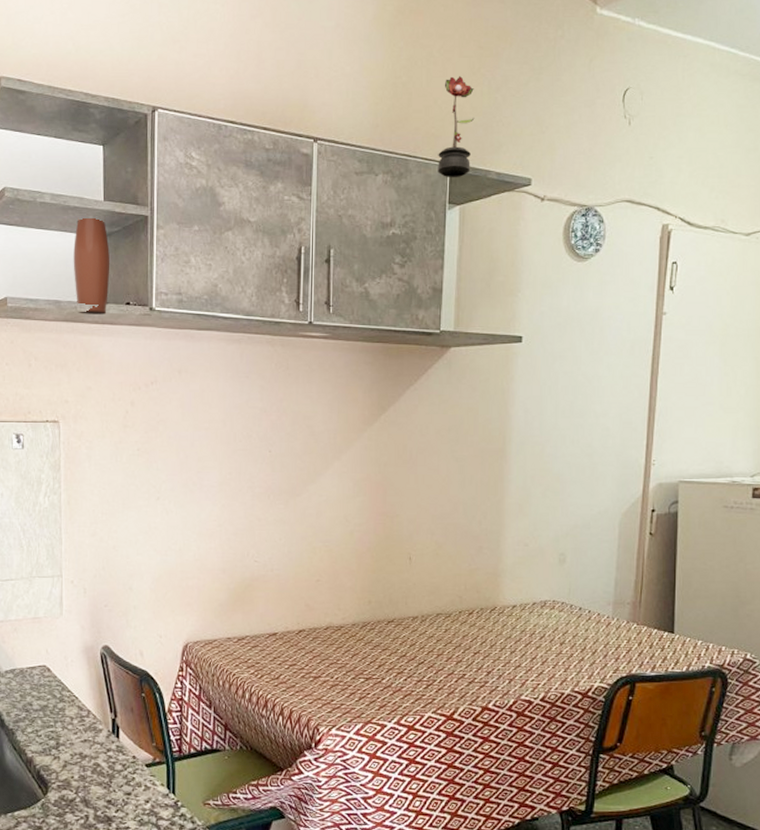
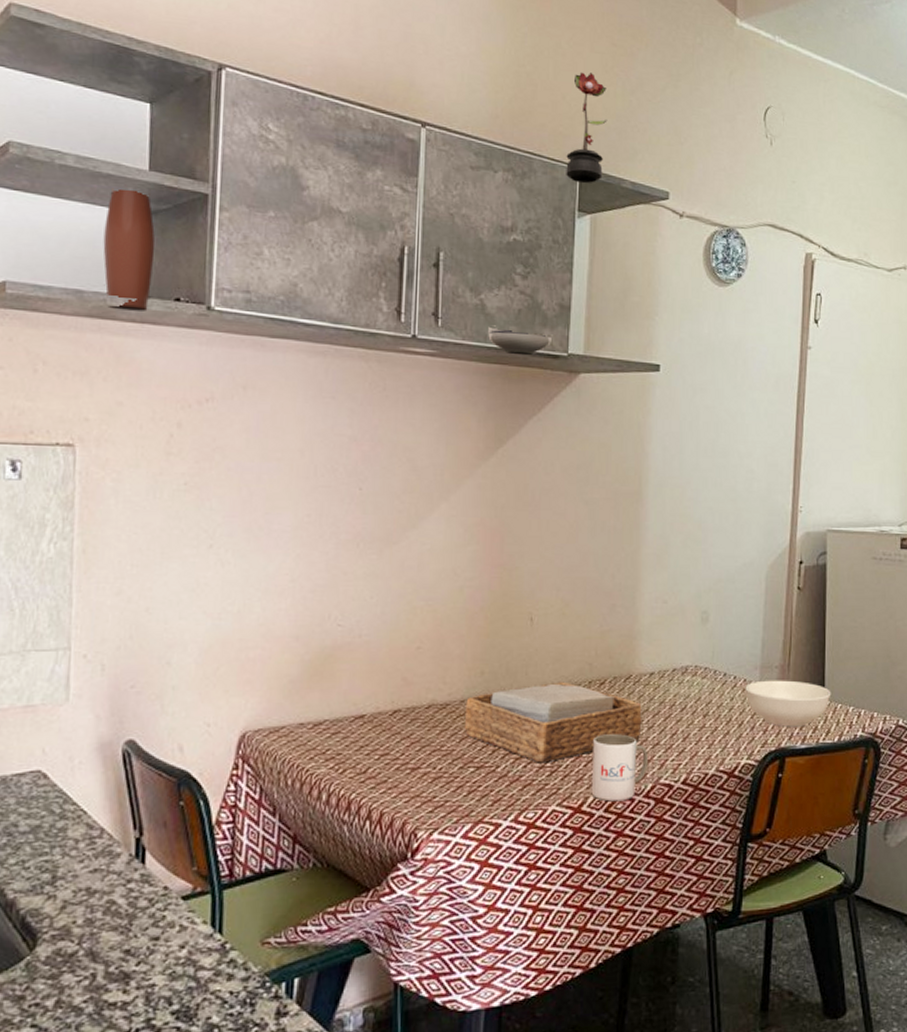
napkin holder: none [355,611,506,678] -> present [464,681,642,763]
bowl: none [372,309,426,334] -> present [488,325,551,356]
mug: none [461,656,511,713] -> present [591,734,649,802]
bowl: none [599,615,681,657] -> present [745,680,831,727]

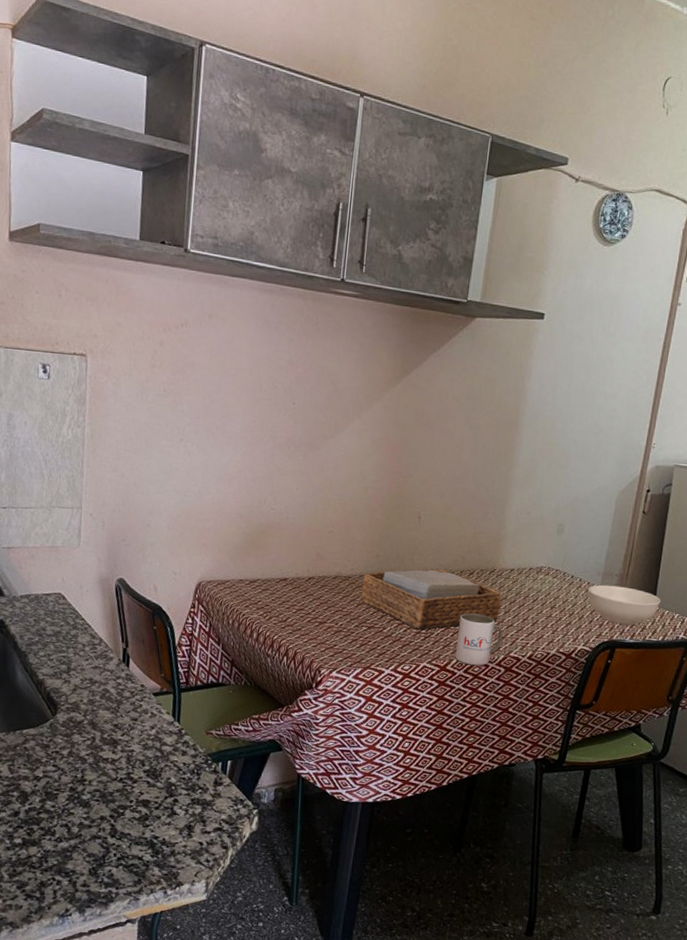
vase: present [103,188,156,311] -> none [109,148,148,251]
bowl: present [488,325,551,356] -> none [402,273,455,300]
decorative plant: present [566,72,607,184] -> none [479,45,522,150]

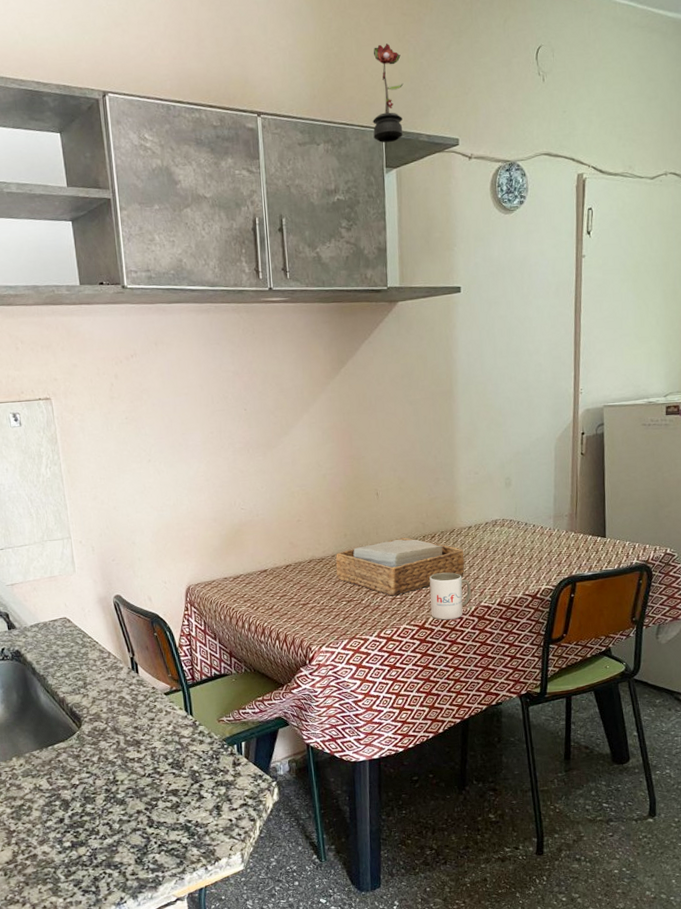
decorative plant: none [479,45,522,150] -> present [373,44,404,143]
bowl: present [588,584,661,625] -> none [542,525,611,560]

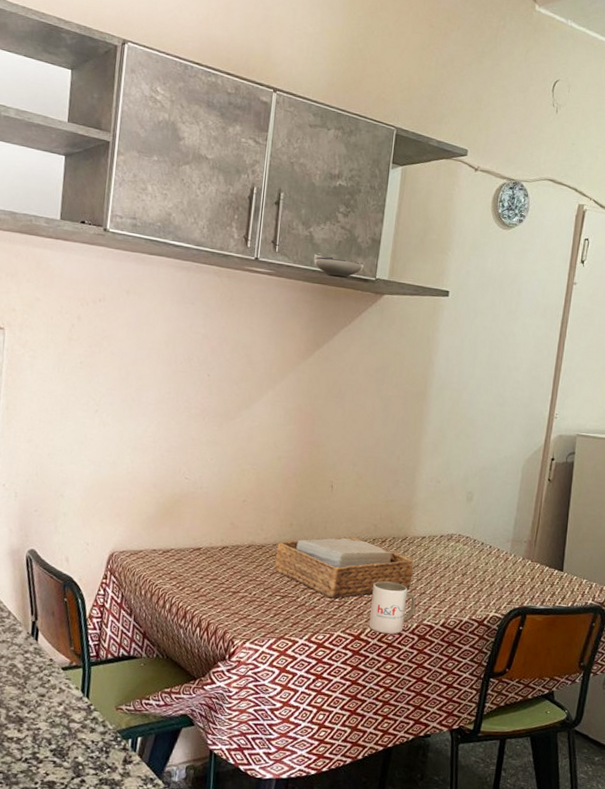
bowl: none [325,272,374,294] -> present [314,253,364,278]
decorative plant: present [373,44,404,143] -> none [385,49,423,142]

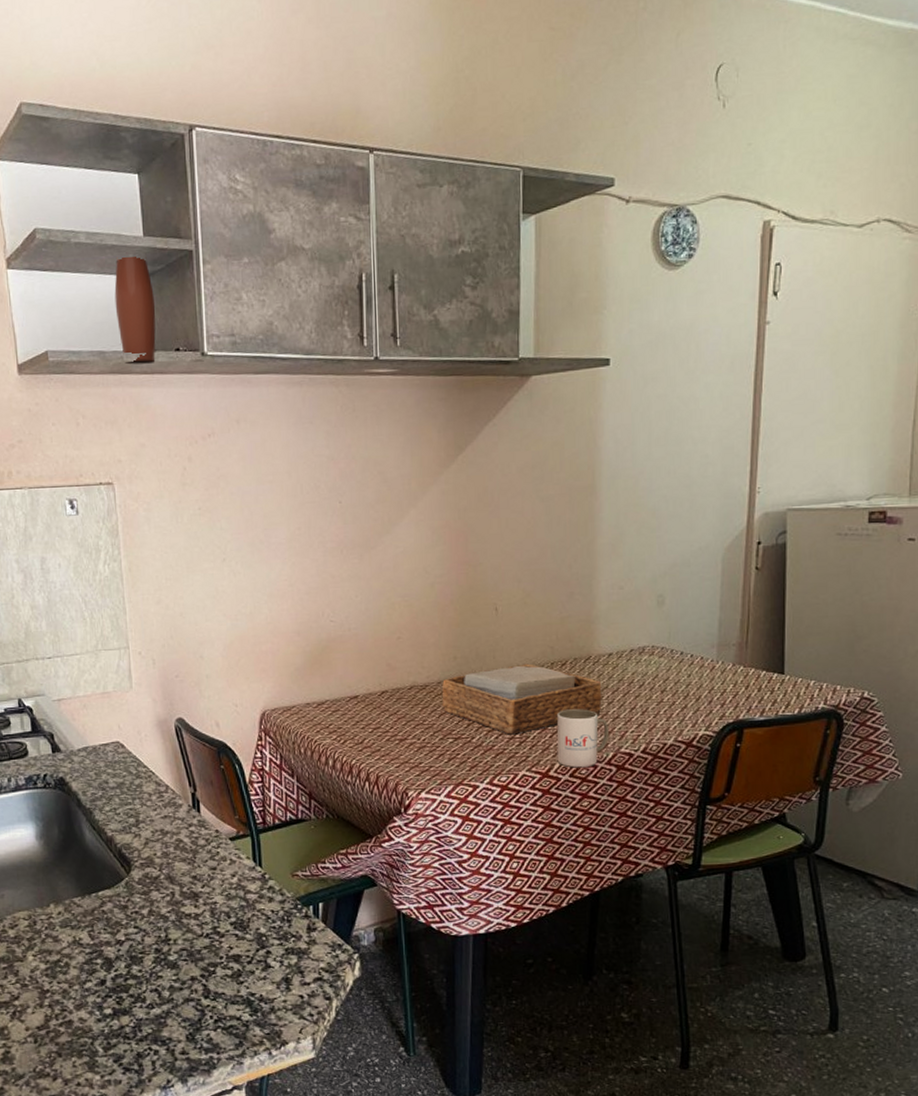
vase: none [32,135,70,230] -> present [114,257,156,365]
bowl: present [314,253,364,278] -> none [443,339,502,365]

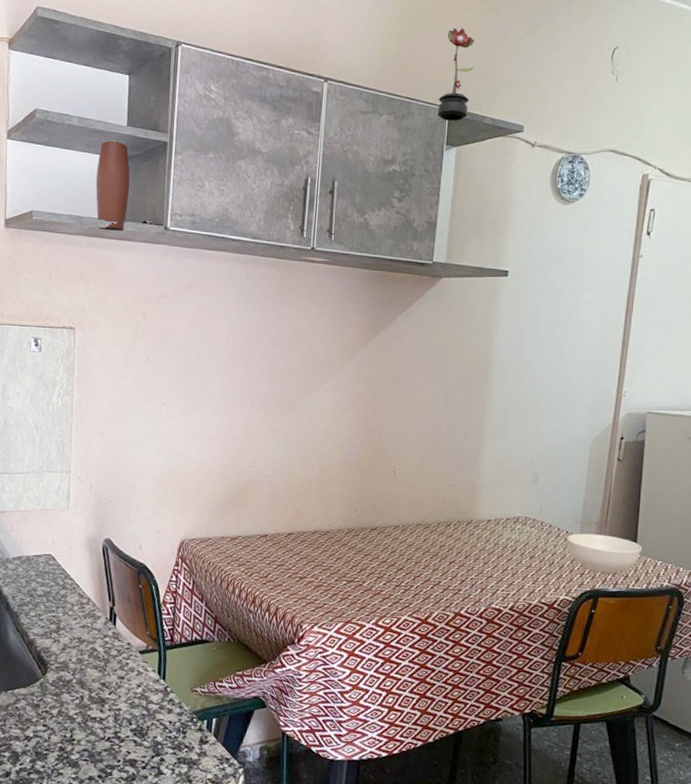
napkin holder: present [442,663,602,735] -> none [340,521,480,583]
decorative plant: none [508,64,548,184] -> present [437,28,475,122]
mug: present [556,709,610,768] -> none [435,565,483,619]
bowl: none [702,657,791,701] -> present [567,533,643,574]

